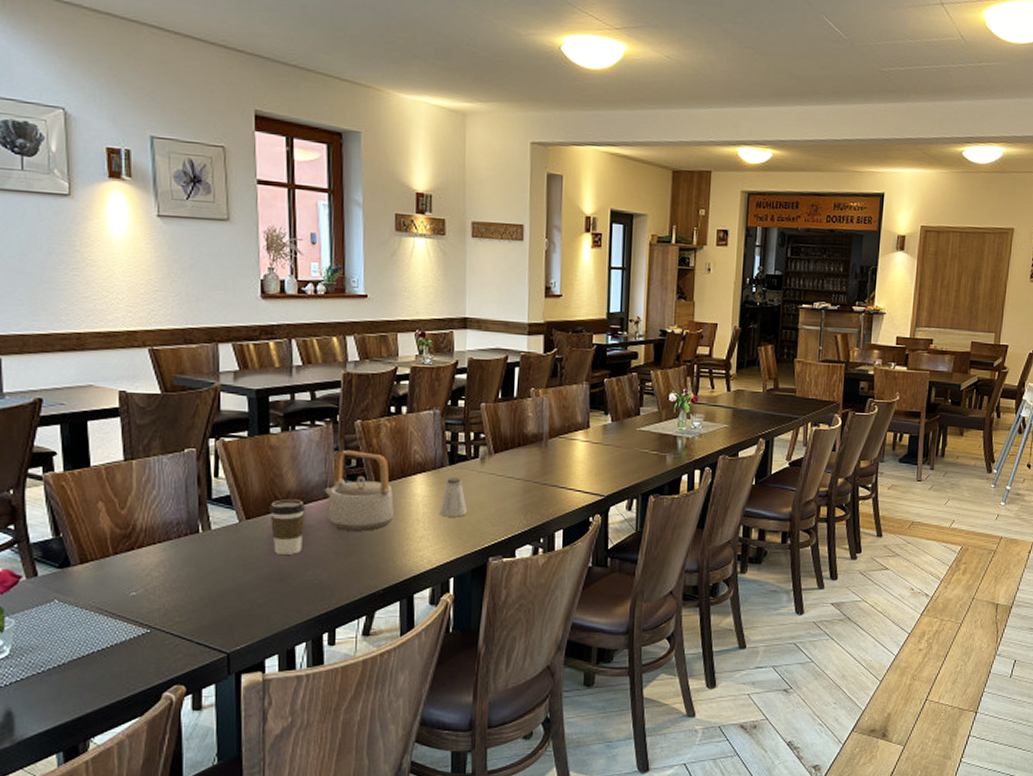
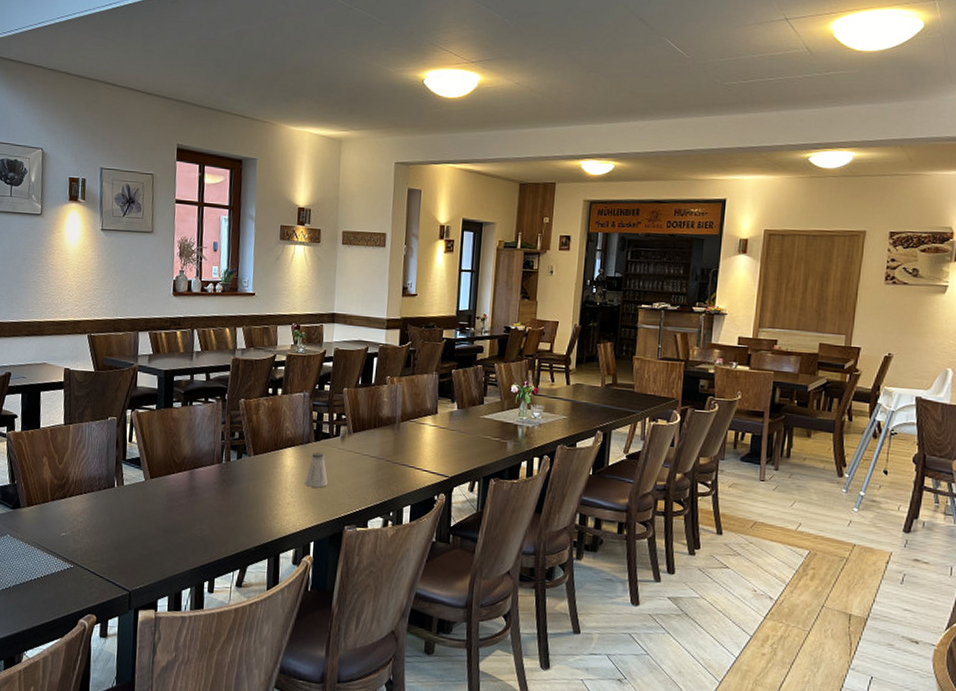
coffee cup: present [269,498,305,555] -> none [169,463,196,511]
teapot: present [324,449,394,531] -> none [212,424,267,495]

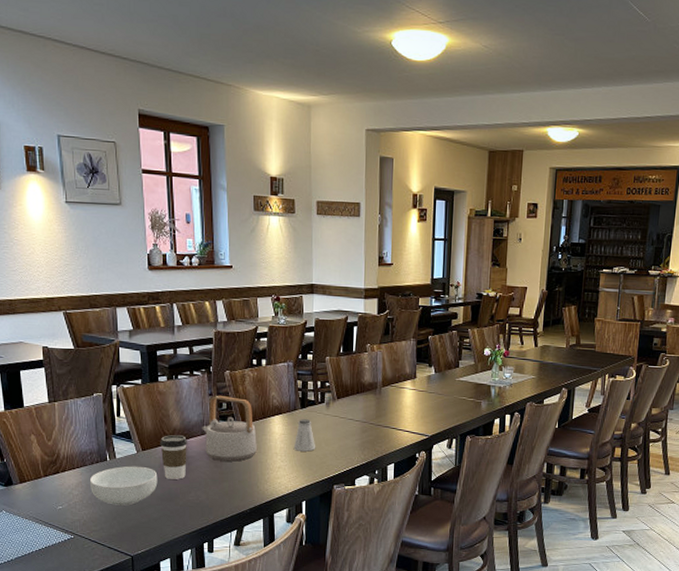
cereal bowl: none [95,494,164,536] -> present [89,466,158,506]
coffee cup: none [169,463,196,511] -> present [160,434,187,480]
teapot: none [212,424,267,495] -> present [202,395,257,462]

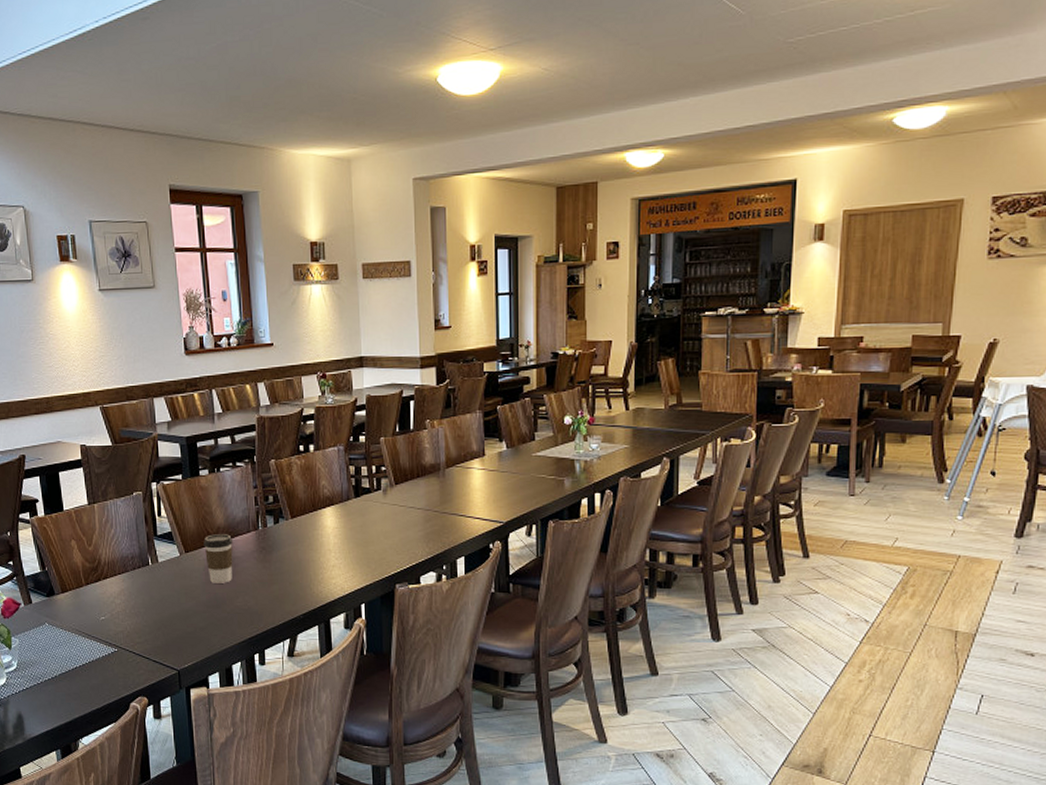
cereal bowl: present [89,466,158,506] -> none [131,570,203,614]
teapot: present [202,395,257,462] -> none [247,487,308,561]
saltshaker: present [293,419,316,452] -> none [348,510,374,547]

